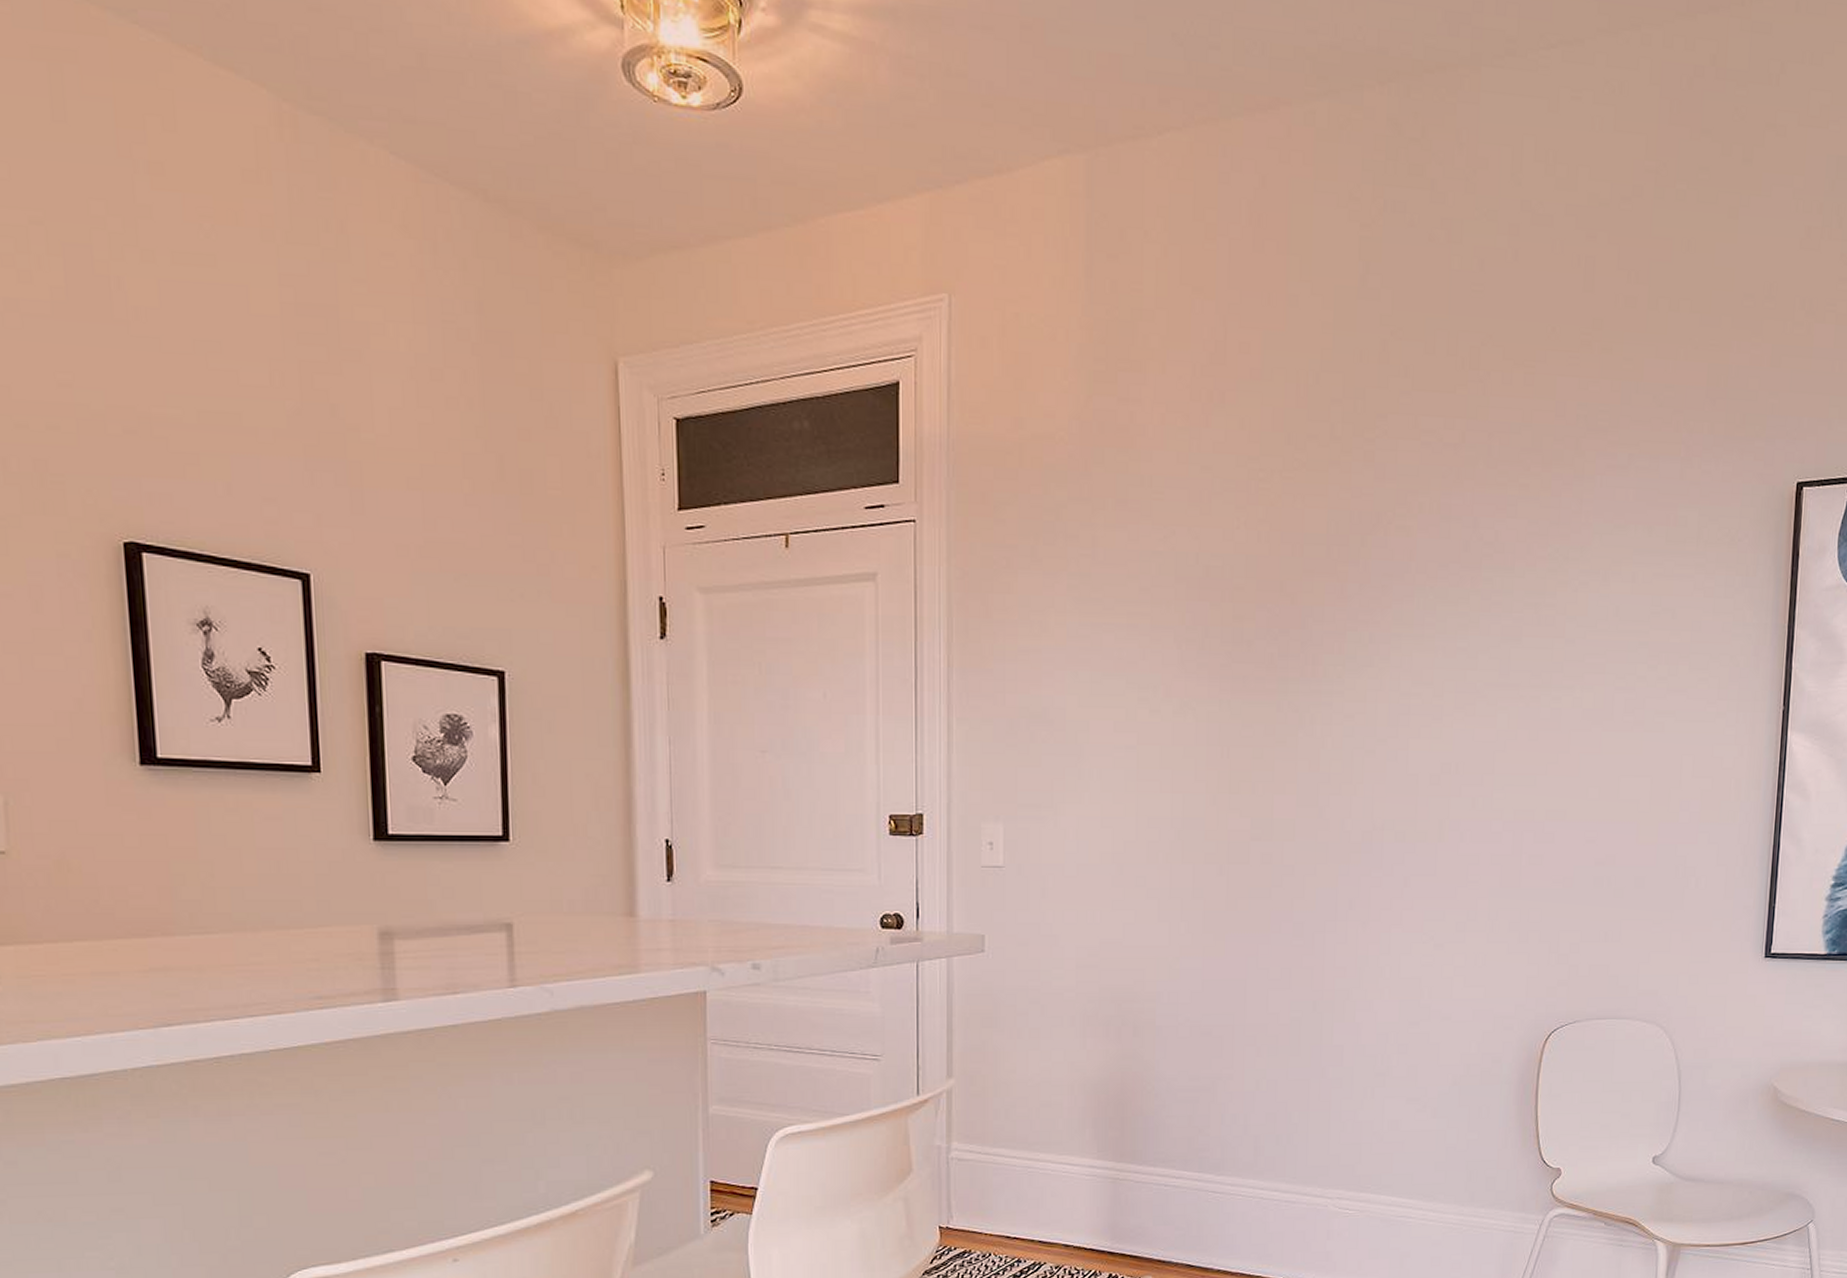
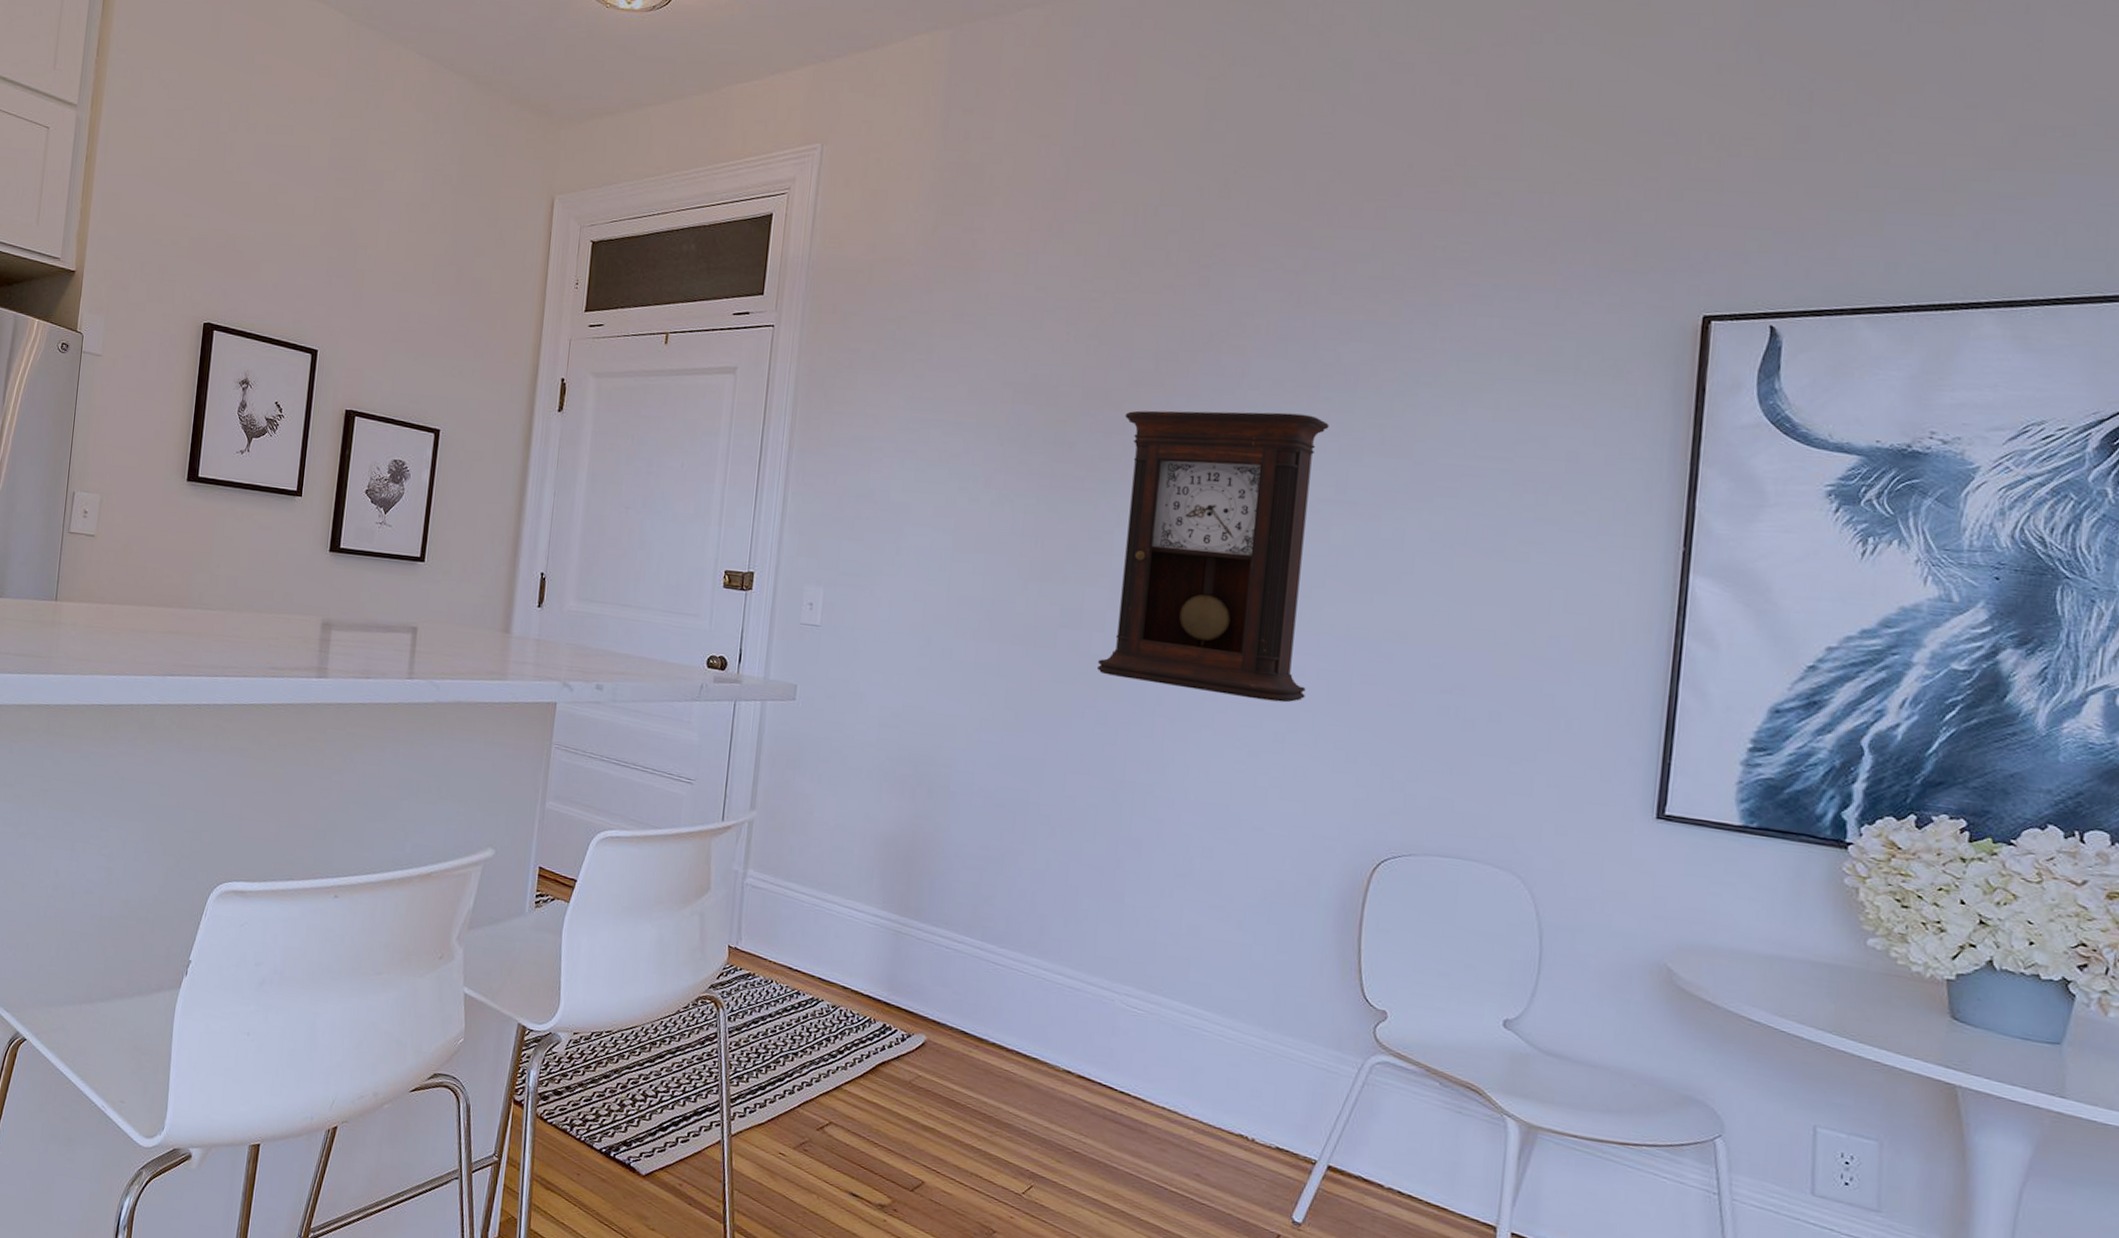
pendulum clock: none [1290,596,1491,892] -> present [1096,410,1329,703]

